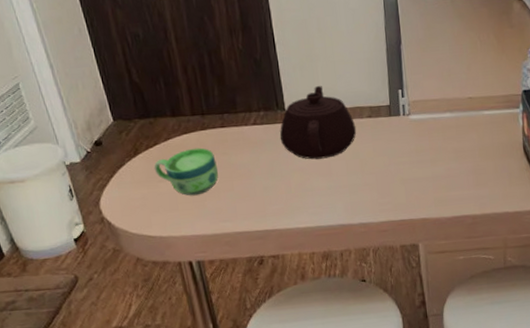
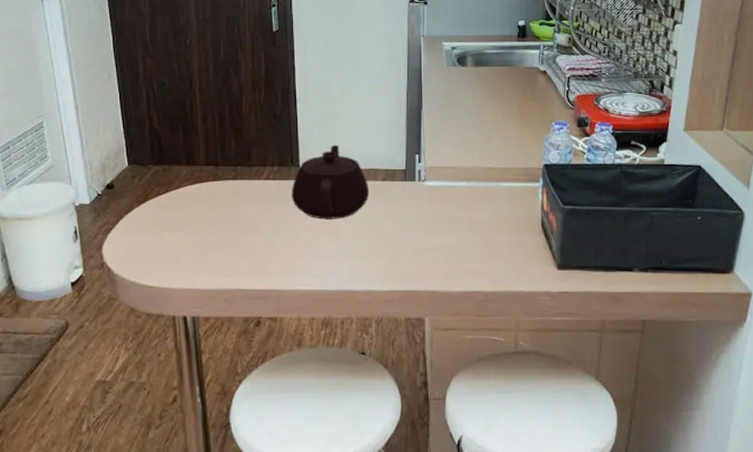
cup: present [154,147,219,196] -> none [161,198,226,248]

